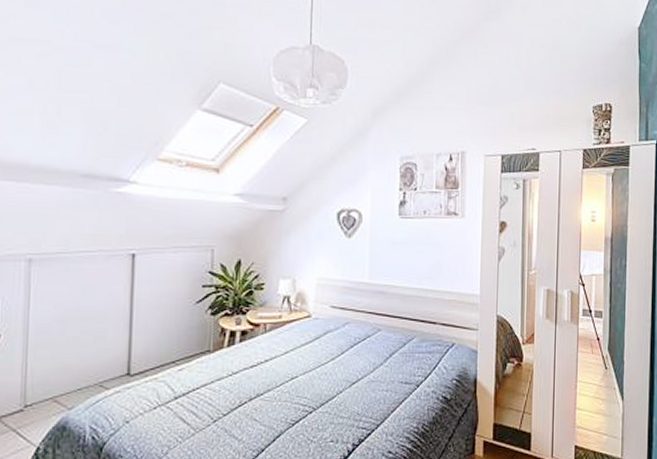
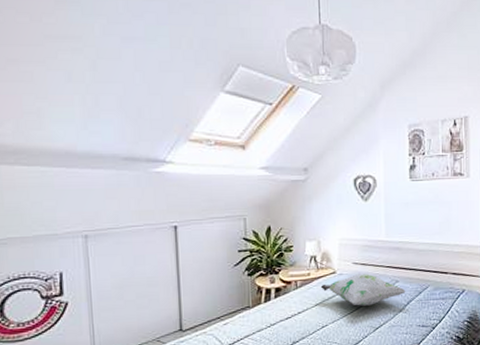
decorative pillow: none [292,318,389,356] -> present [320,273,406,306]

